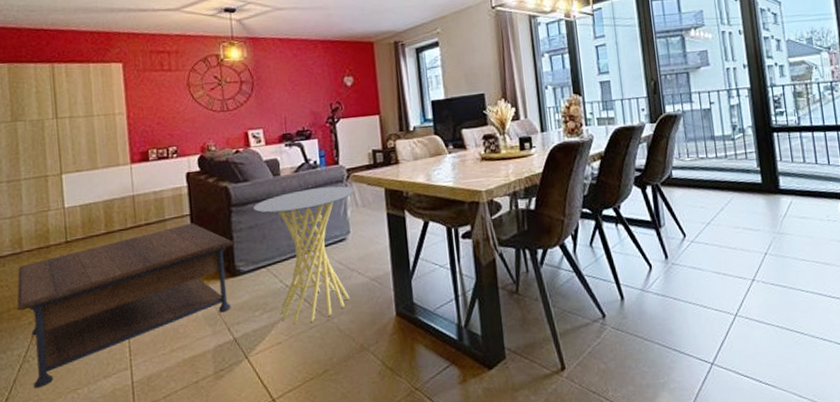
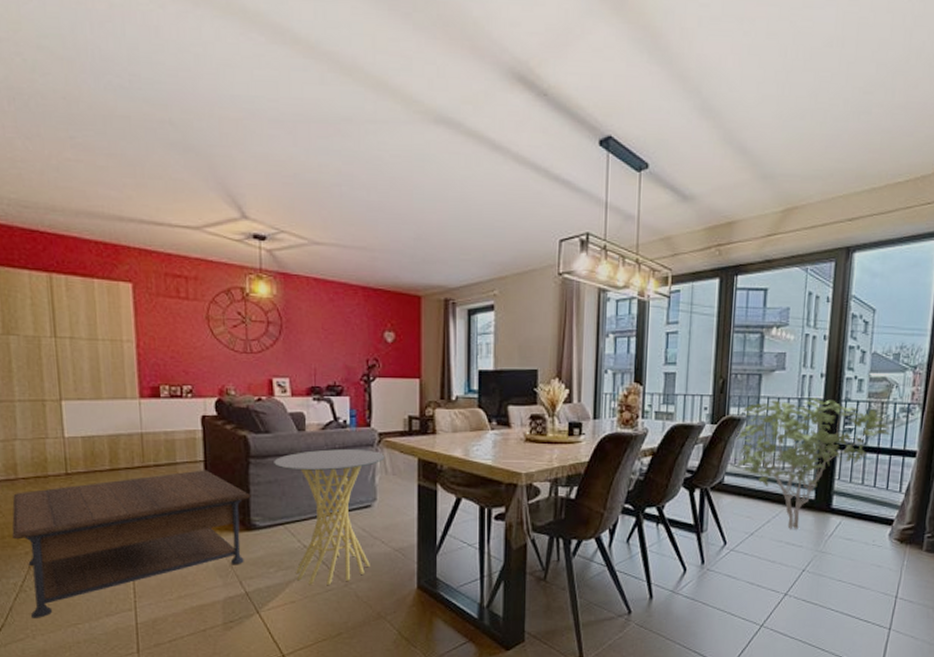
shrub: none [676,87,821,214] -> present [736,398,891,529]

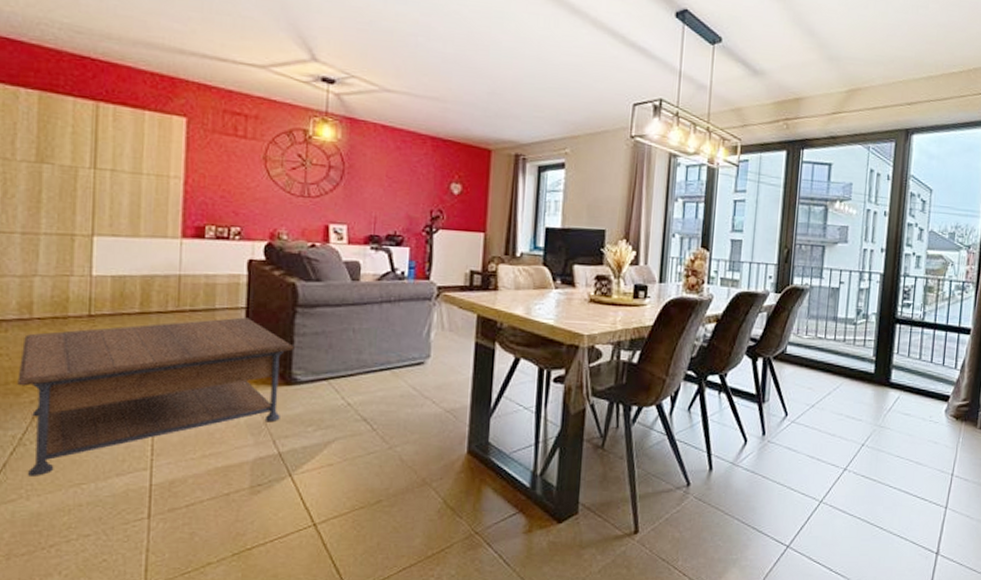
side table: present [274,449,385,586] -> none [323,301,443,448]
shrub: present [736,398,891,529] -> none [799,271,947,402]

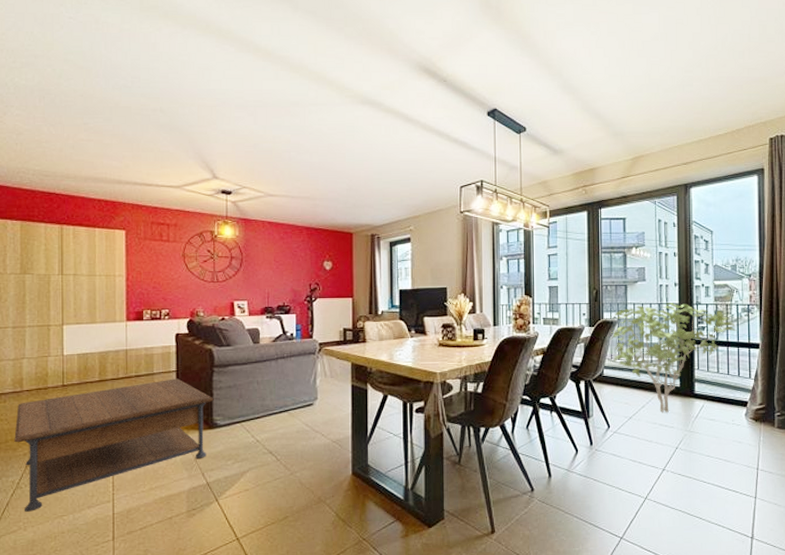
shrub: none [799,271,947,402] -> present [610,303,737,413]

